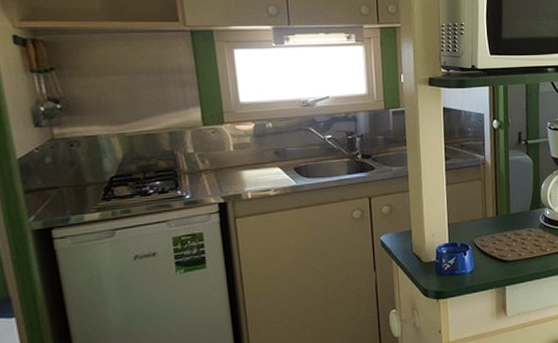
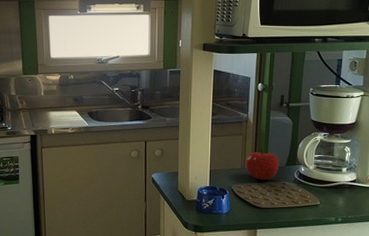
apple: none [486,193,523,229] -> present [245,148,280,180]

